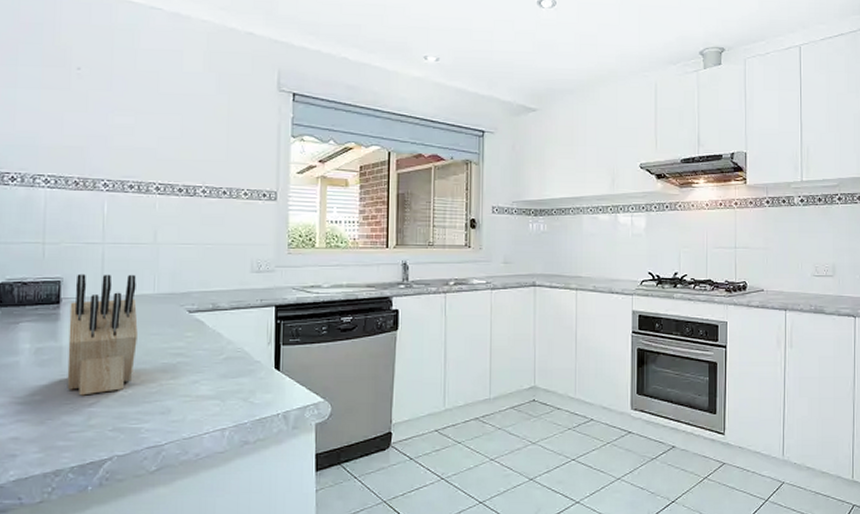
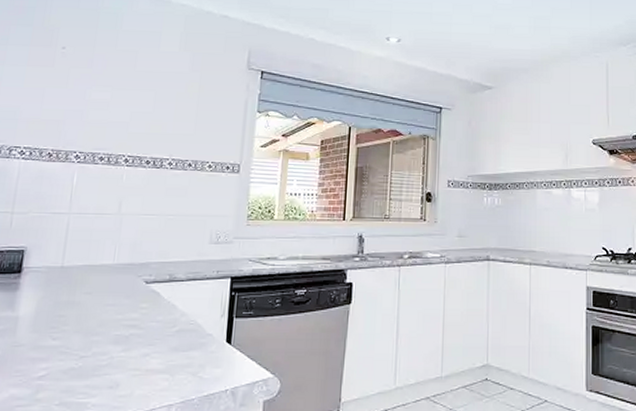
knife block: present [67,274,138,396] -> none [18,243,98,368]

